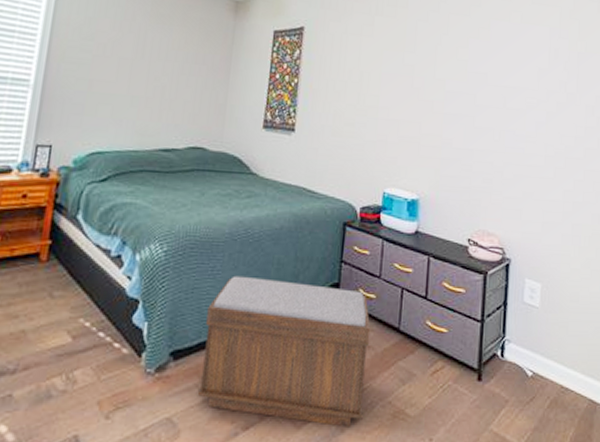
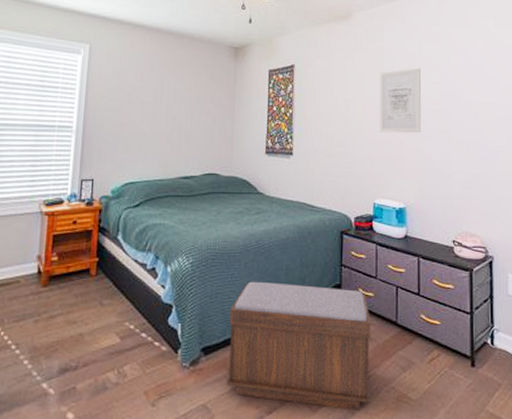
wall art: none [395,42,448,116] -> present [379,68,422,134]

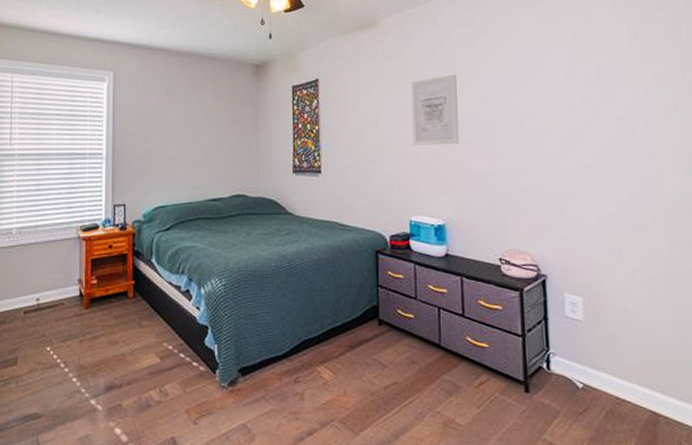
bench: present [226,281,371,411] -> none [265,302,415,435]

